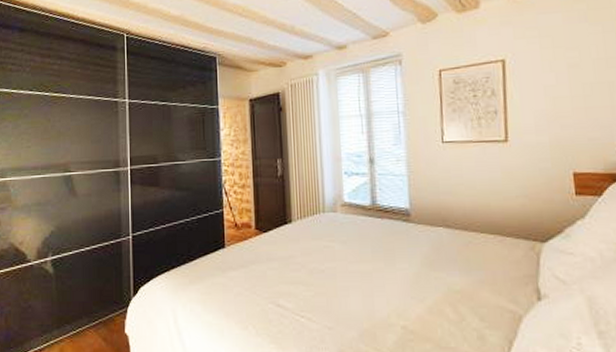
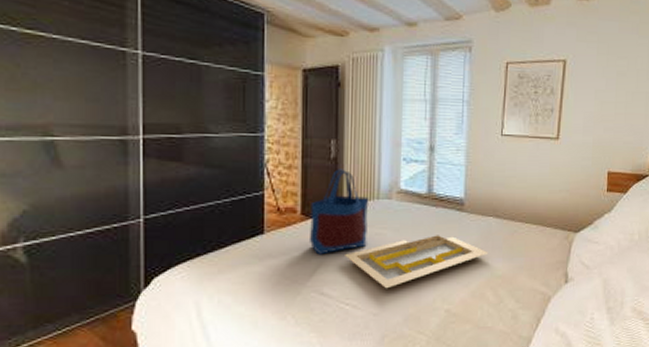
tote bag: none [263,185,317,267] -> present [310,169,369,255]
serving tray: none [297,247,442,302] -> present [345,235,489,289]

